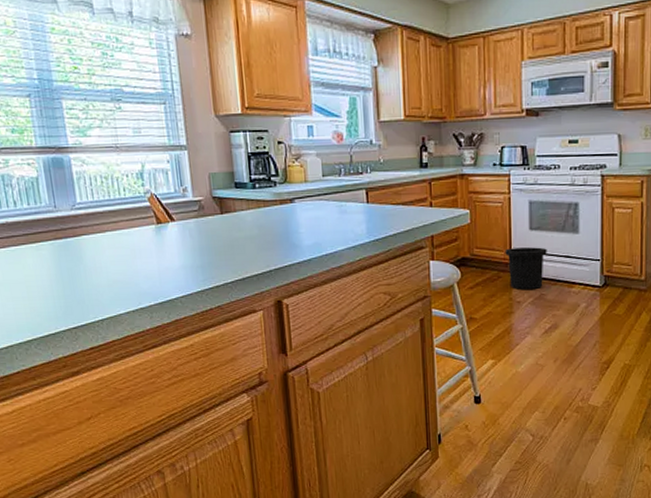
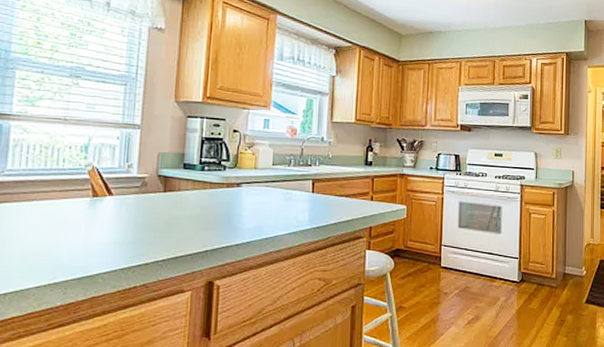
trash can: present [505,247,547,289] -> none [436,243,473,281]

